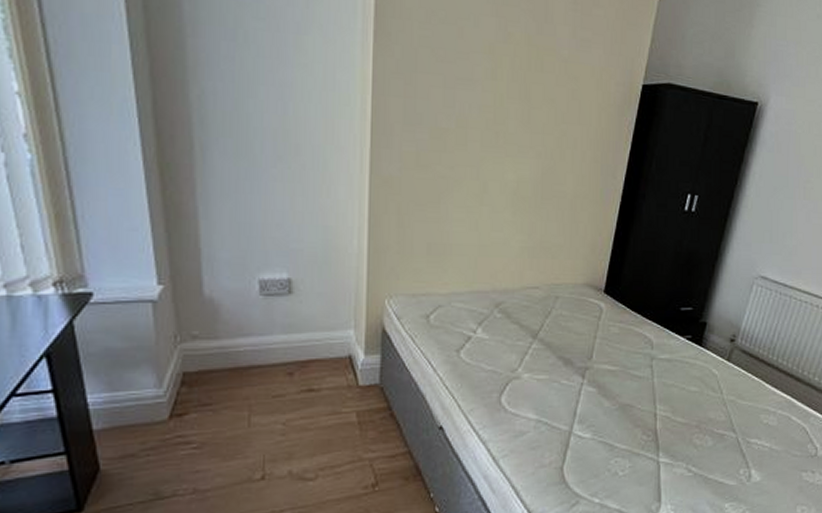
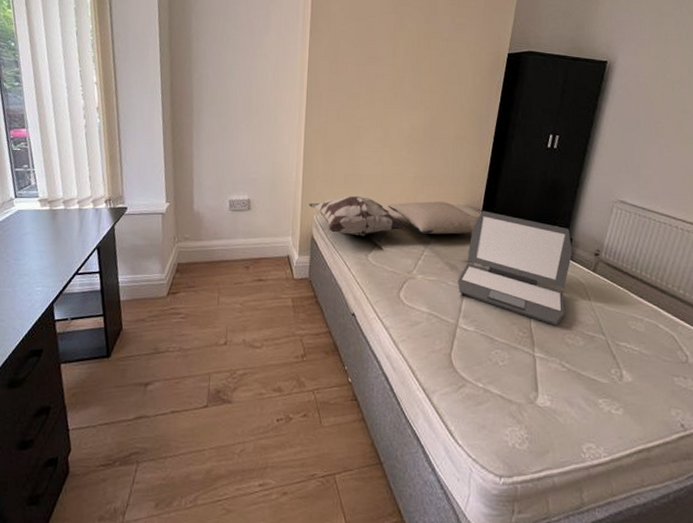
decorative pillow: none [377,272,509,327] -> present [309,195,406,236]
pillow: none [486,279,599,321] -> present [388,201,478,235]
laptop: none [572,290,707,426] -> present [457,210,573,326]

